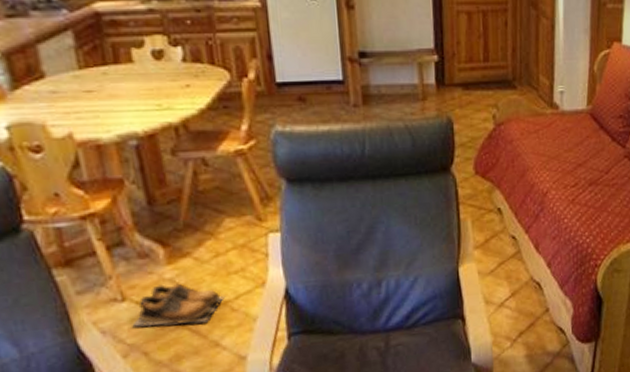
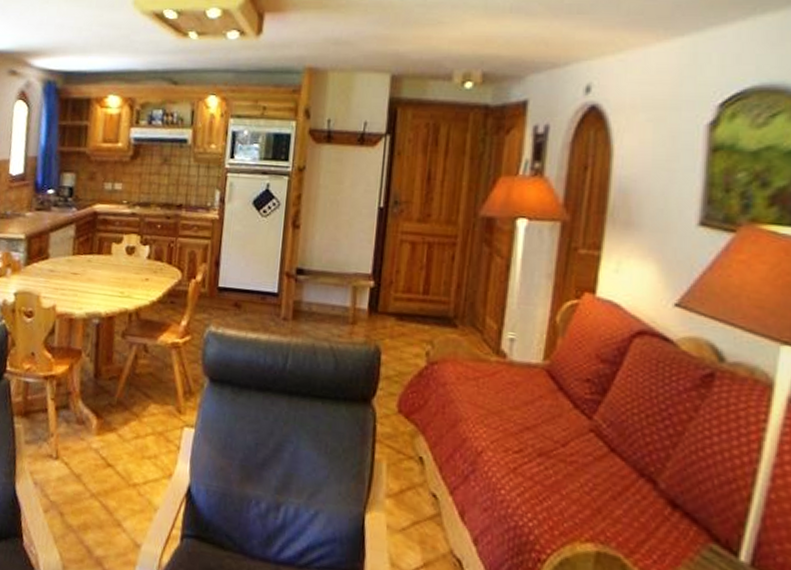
shoes: present [132,283,226,327] -> none [58,452,136,500]

